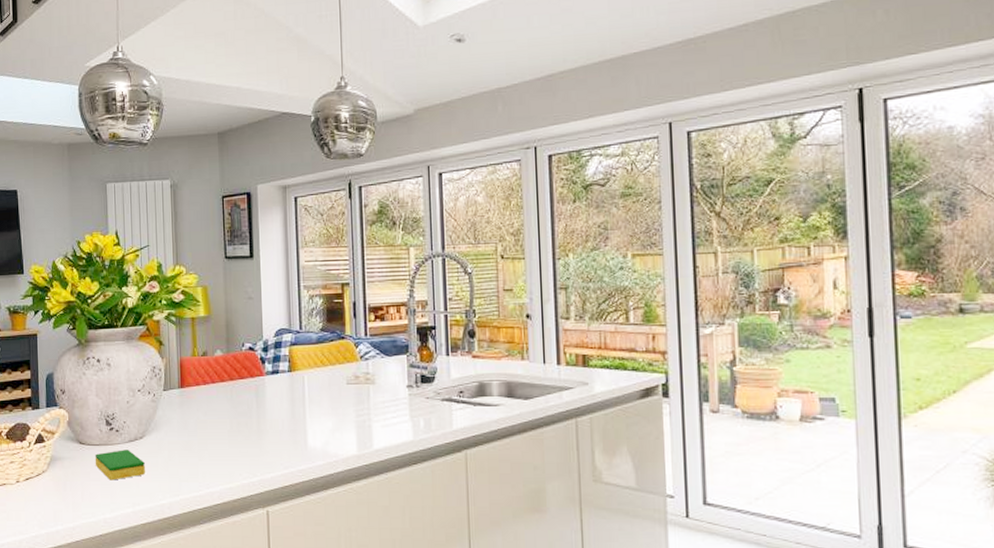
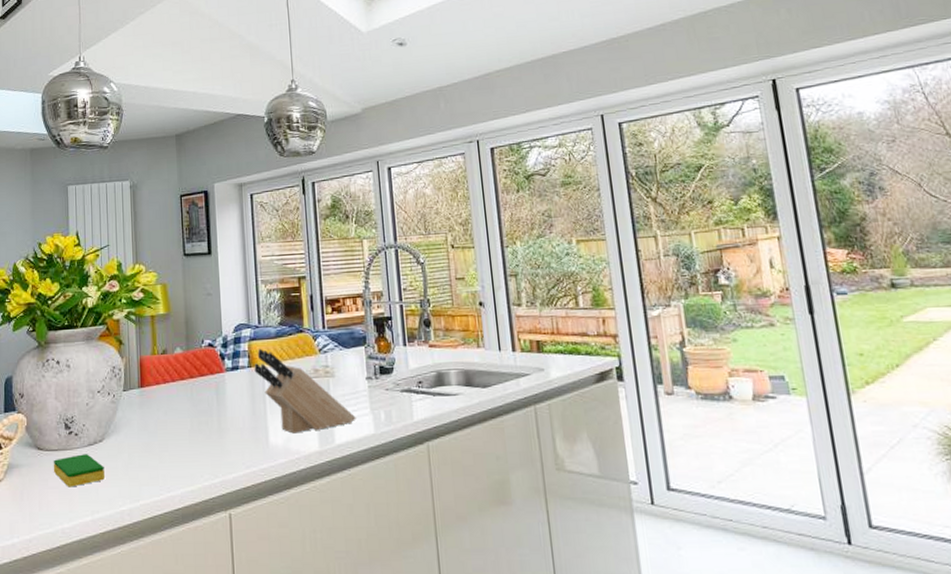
knife block: none [294,353,395,437] -> present [254,348,356,434]

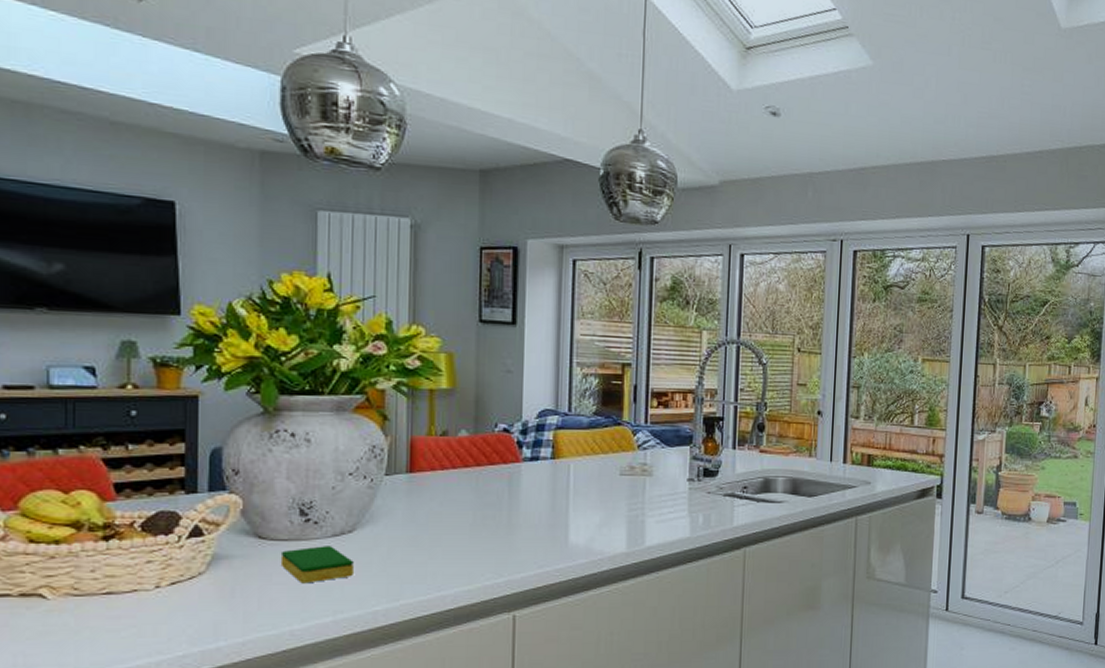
knife block: present [254,348,356,434] -> none [558,438,672,533]

